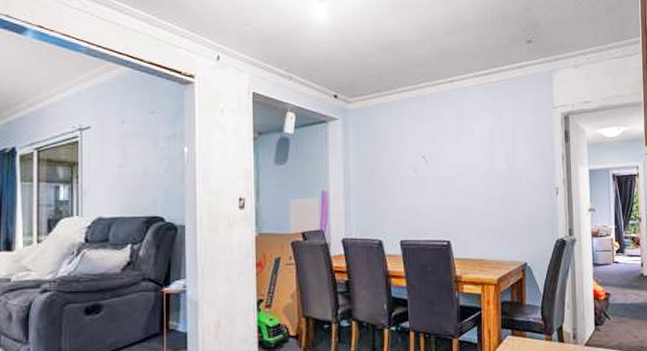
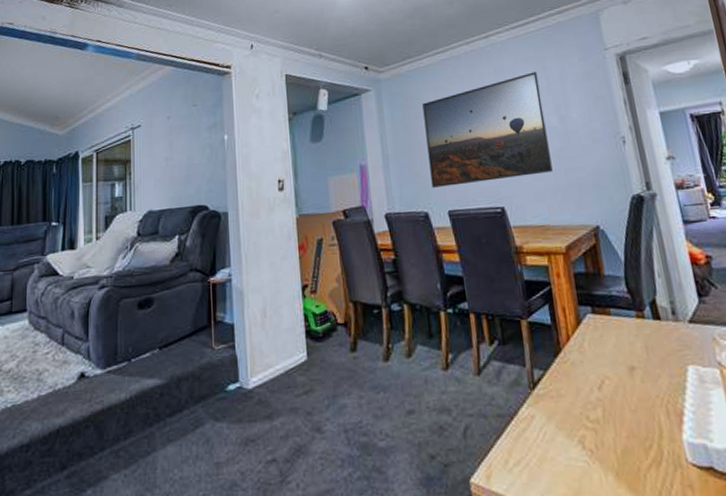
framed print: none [386,120,495,218] -> present [422,71,553,188]

